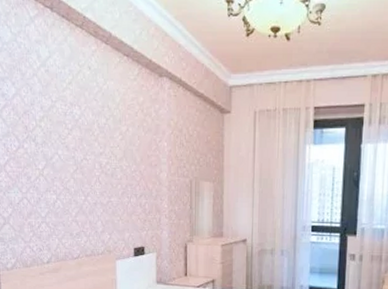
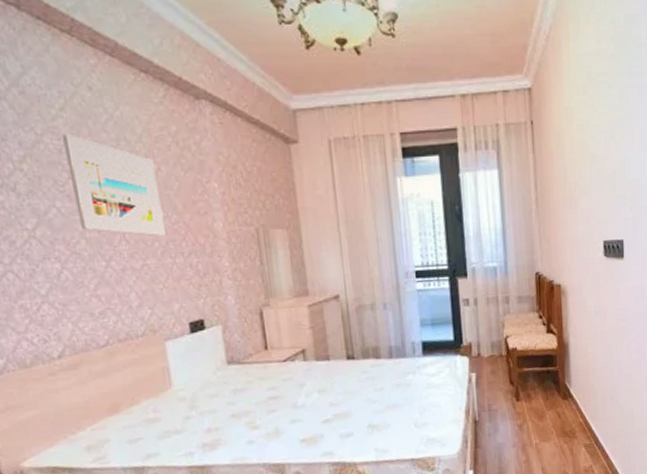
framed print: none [67,102,126,180] -> present [61,134,166,236]

